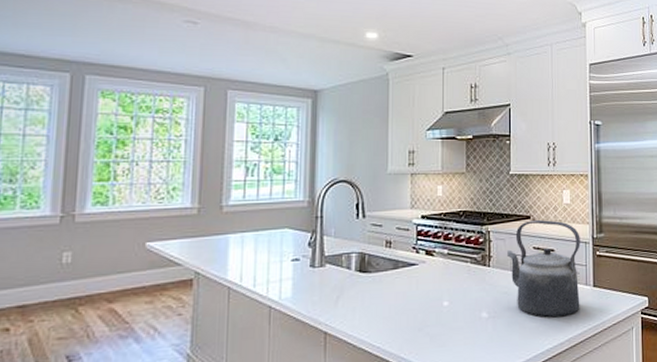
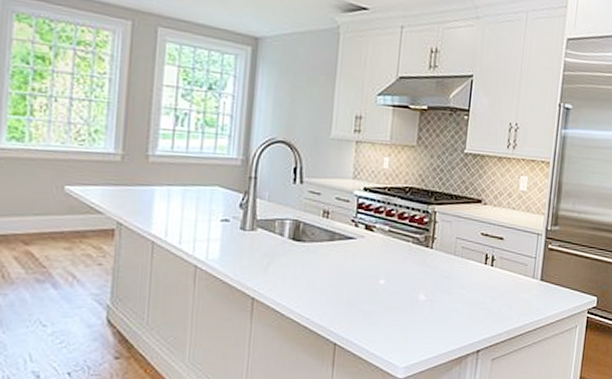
kettle: present [507,219,580,318] -> none [452,204,533,308]

